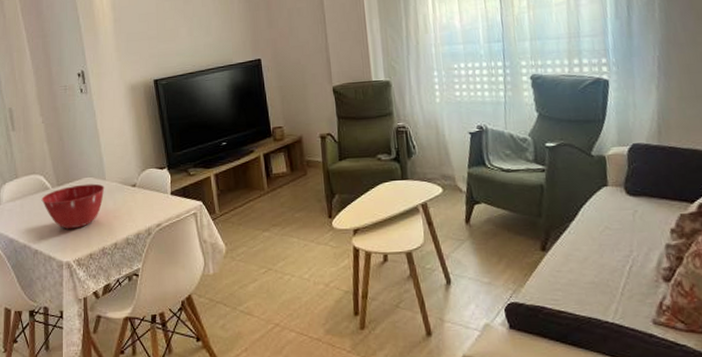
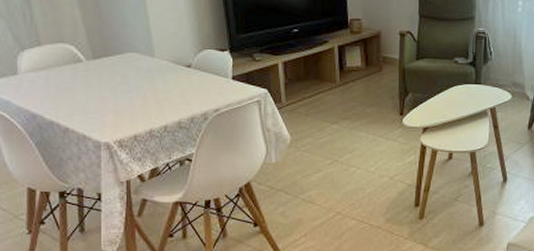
mixing bowl: present [41,183,105,229] -> none [72,59,153,108]

